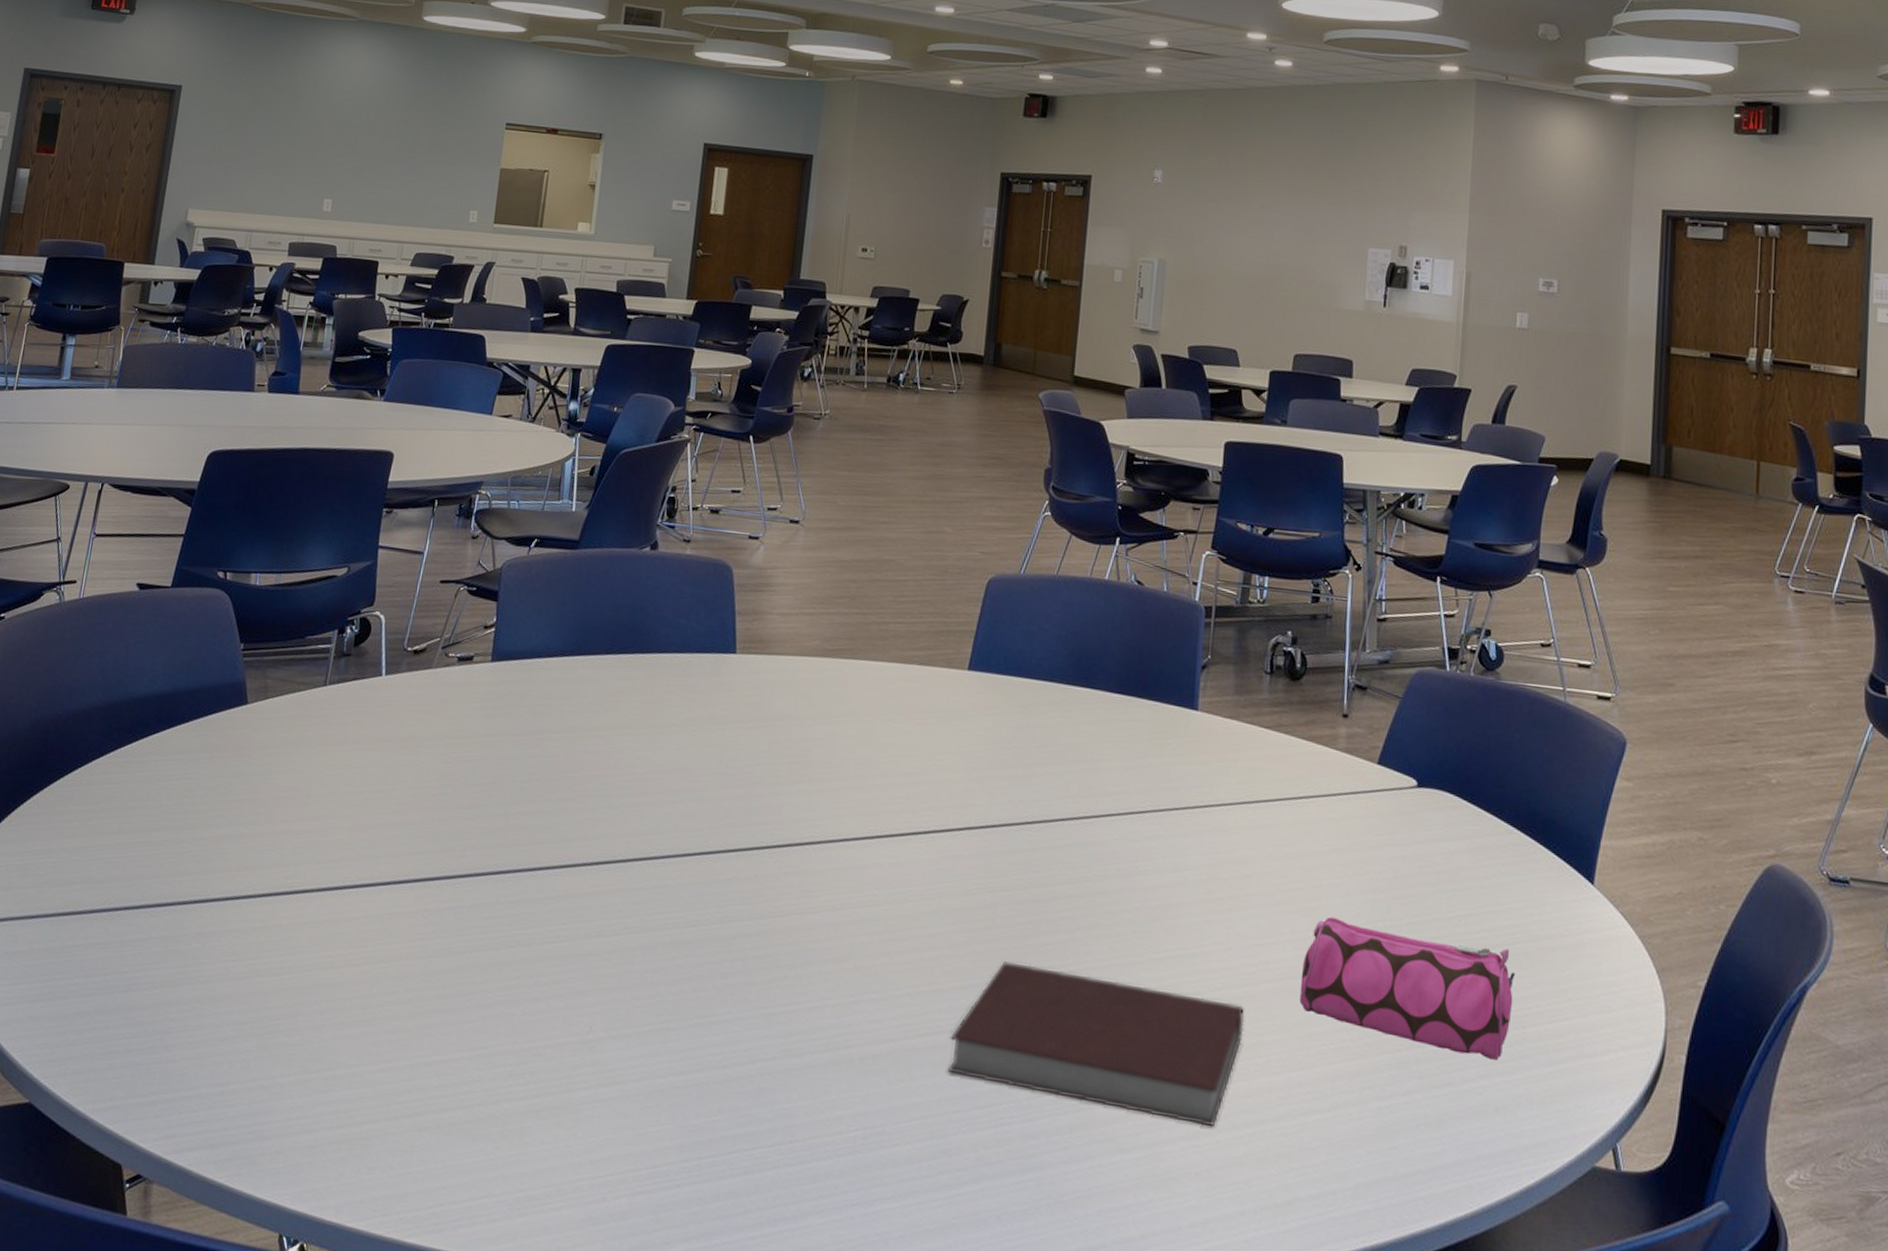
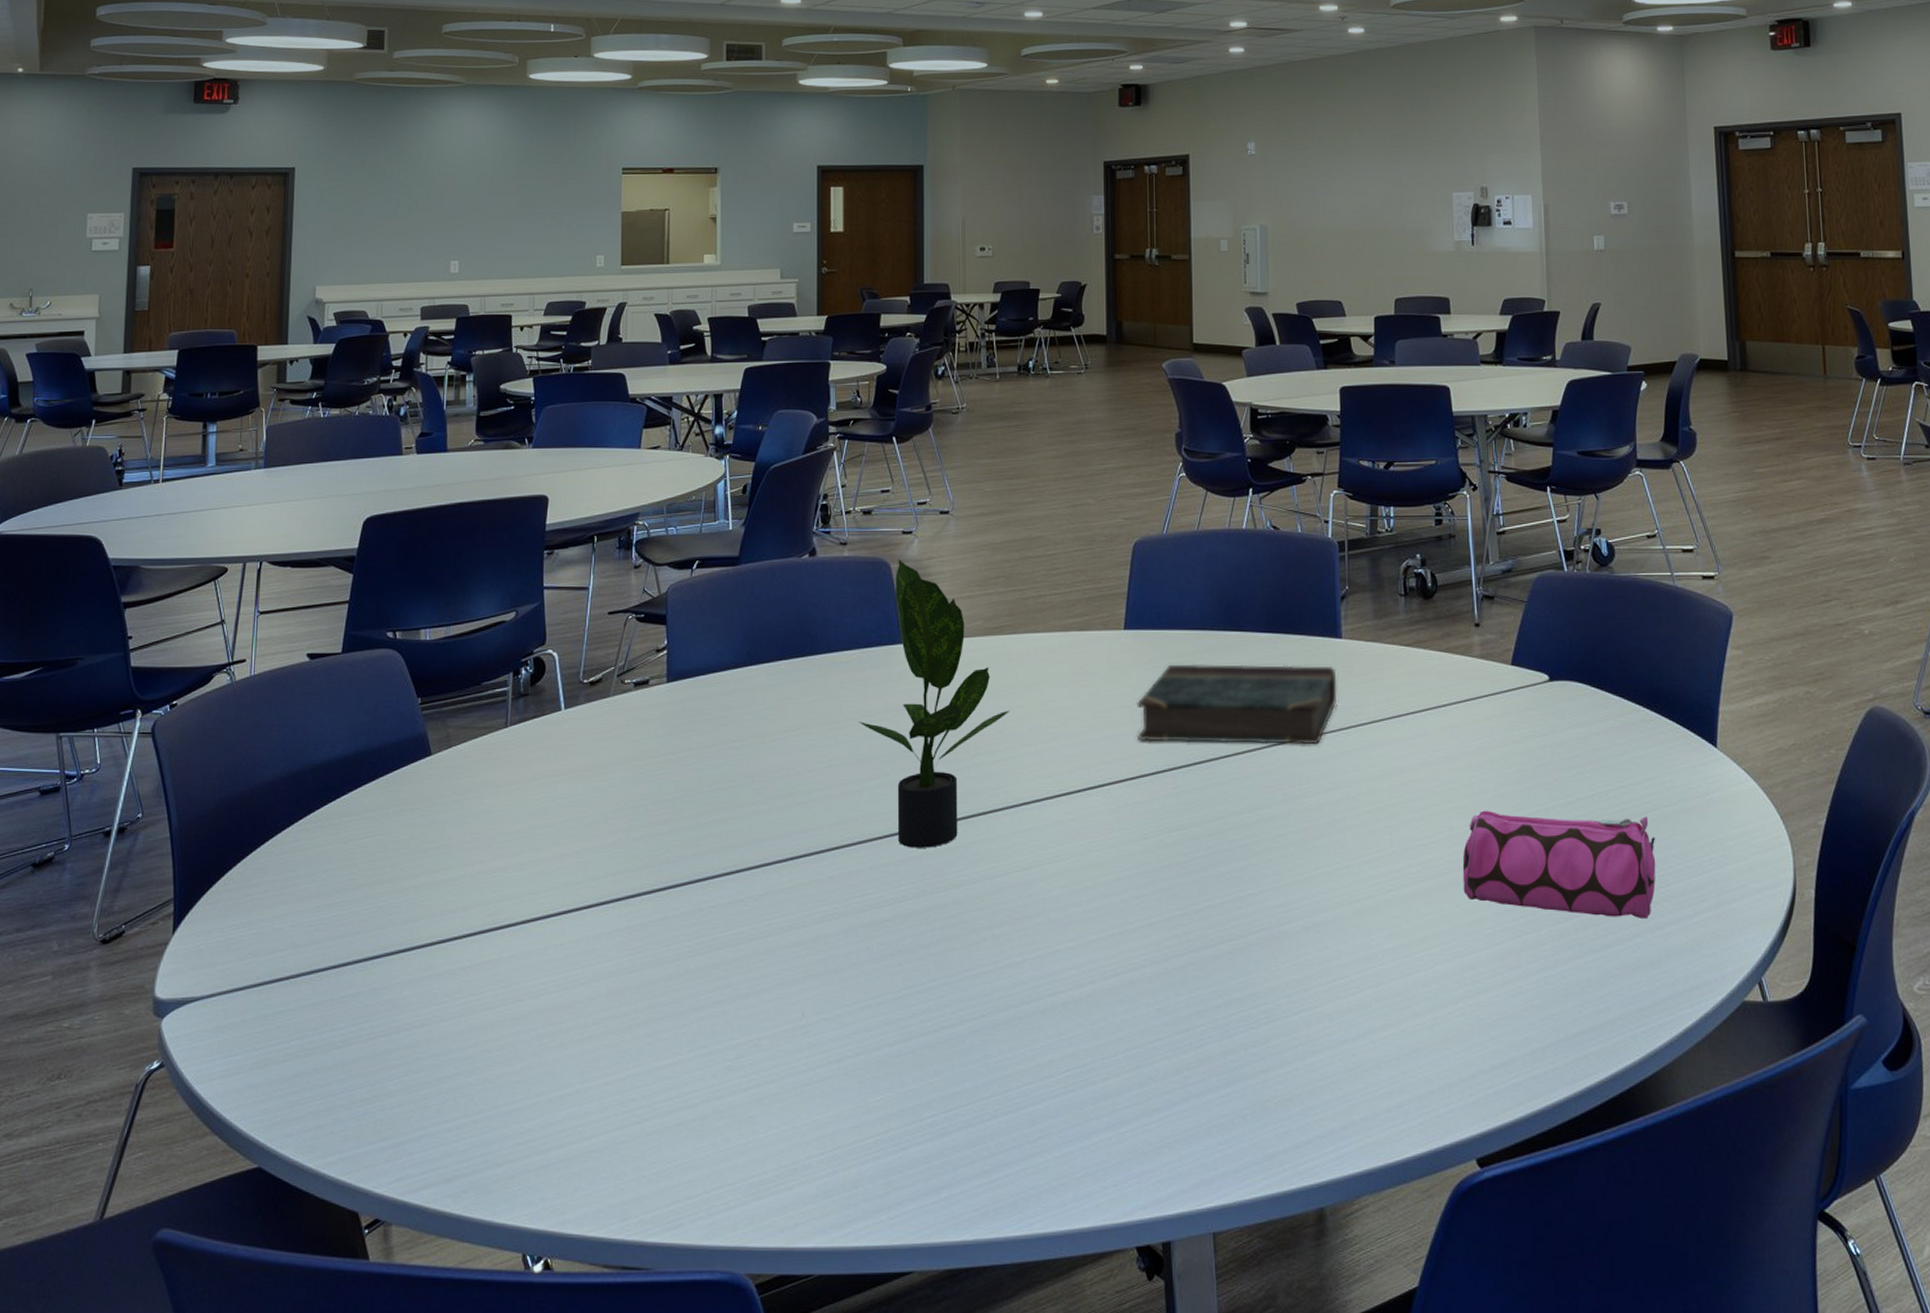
potted plant: none [682,563,839,873] -> present [859,558,1010,848]
notebook: present [947,961,1245,1126] -> none [1145,894,1416,1018]
book: none [969,713,1188,820] -> present [1137,663,1337,745]

